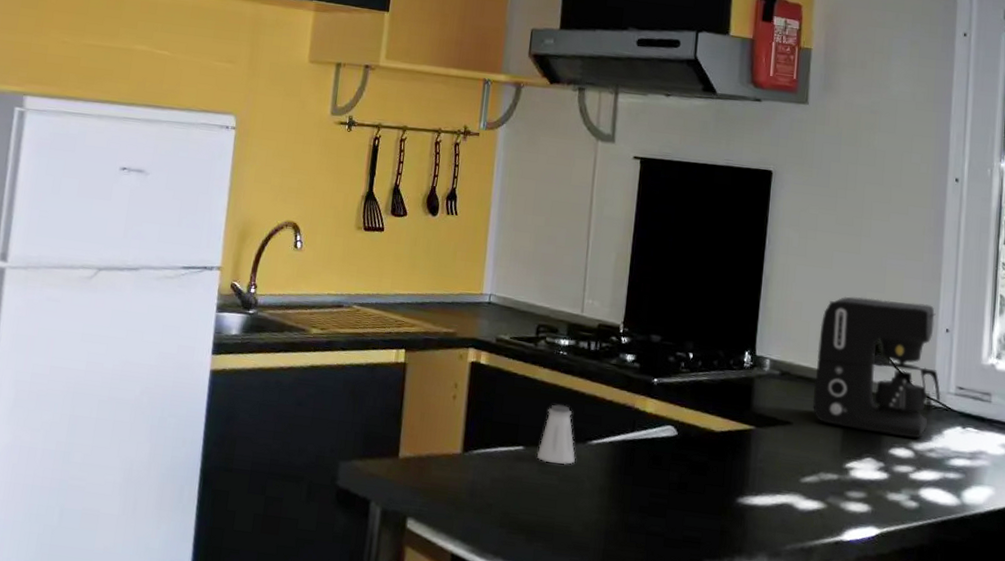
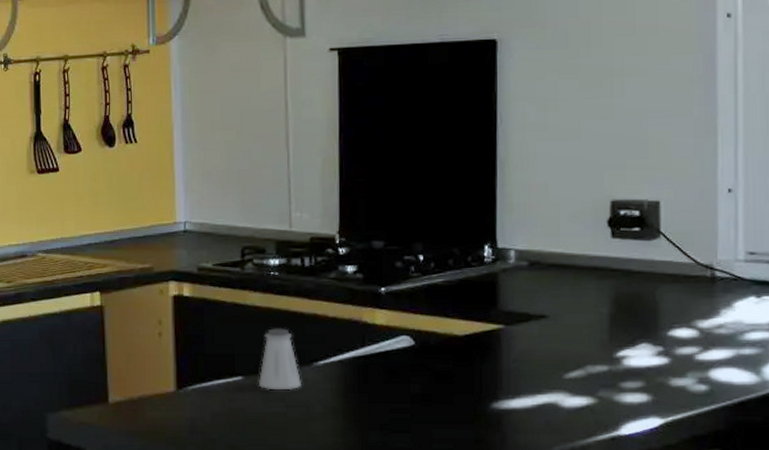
coffee maker: present [812,296,941,439] -> none [570,164,728,316]

